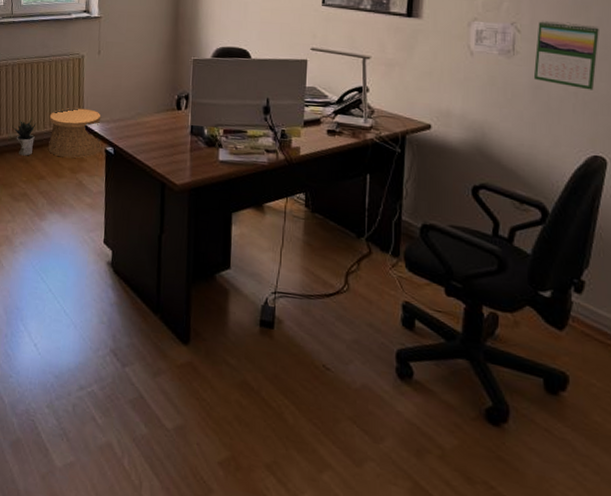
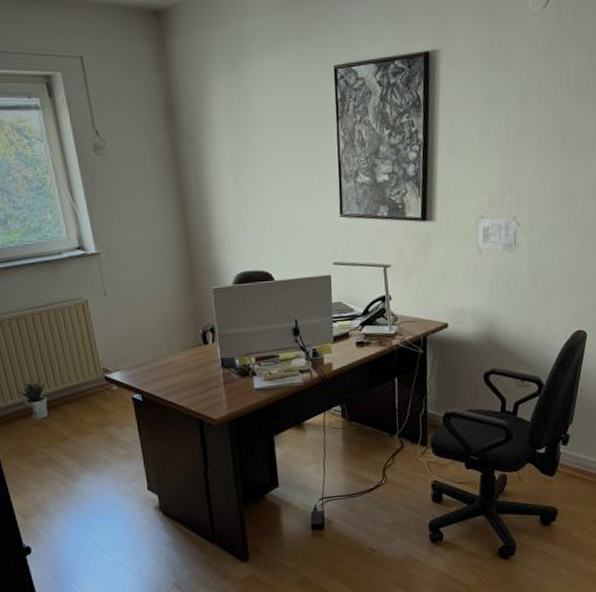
basket: present [48,107,102,159] -> none [59,357,128,414]
calendar: present [533,20,599,90] -> none [531,212,583,274]

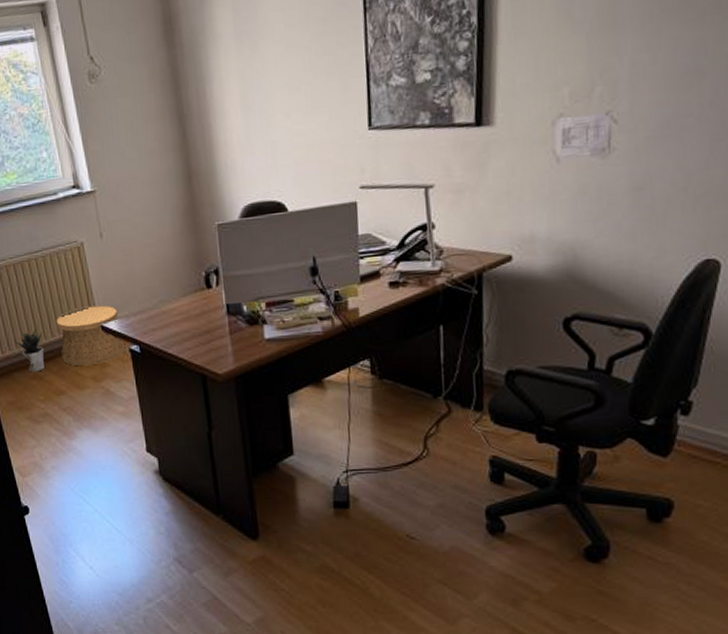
basket: none [59,357,128,414] -> present [56,305,126,366]

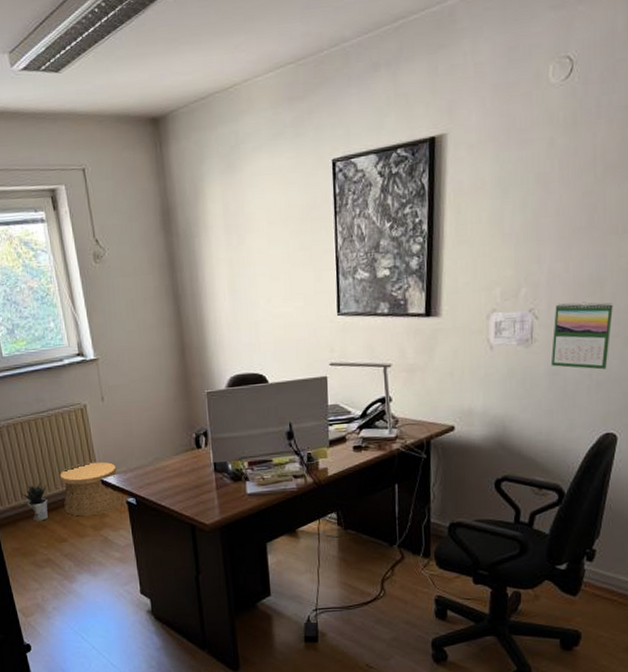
calendar: none [633,98,715,182] -> present [550,302,613,370]

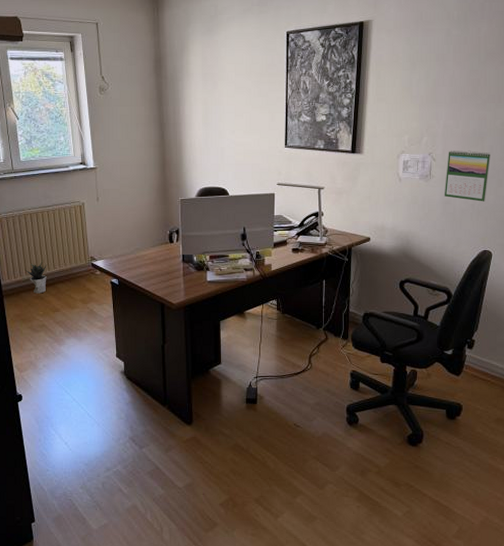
basket: present [59,461,123,516] -> none [58,248,108,292]

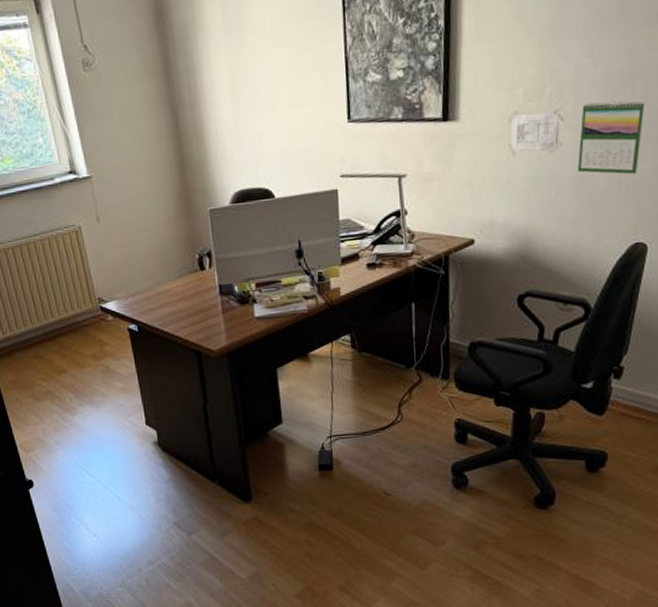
potted plant: present [24,260,47,294] -> none [14,307,45,352]

